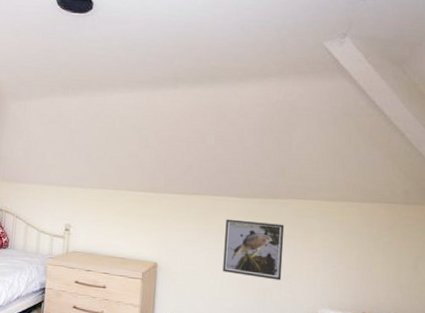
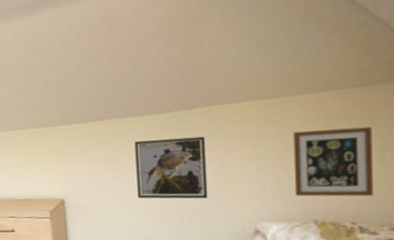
picture frame: none [349,232,410,298] -> present [293,126,374,197]

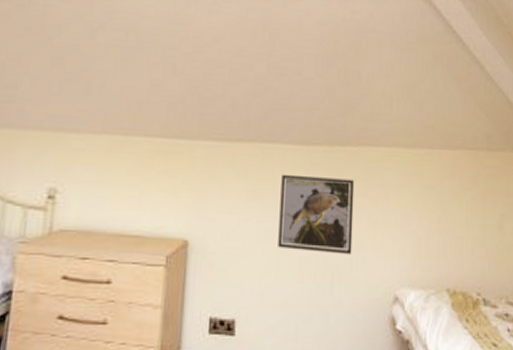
picture frame: present [293,126,374,197] -> none [431,187,495,266]

